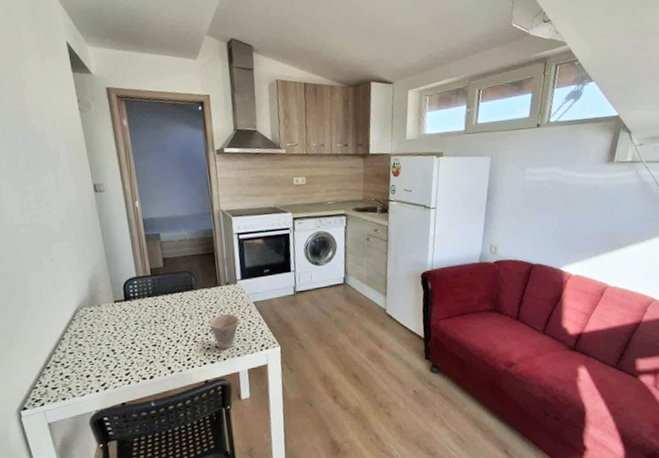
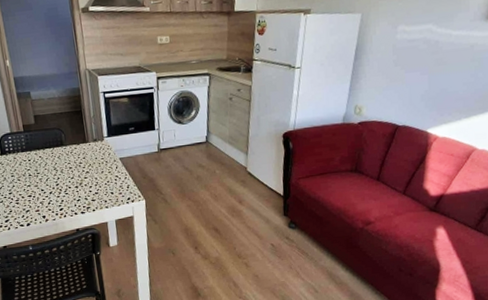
cup: present [209,313,239,349] -> none [78,168,107,201]

